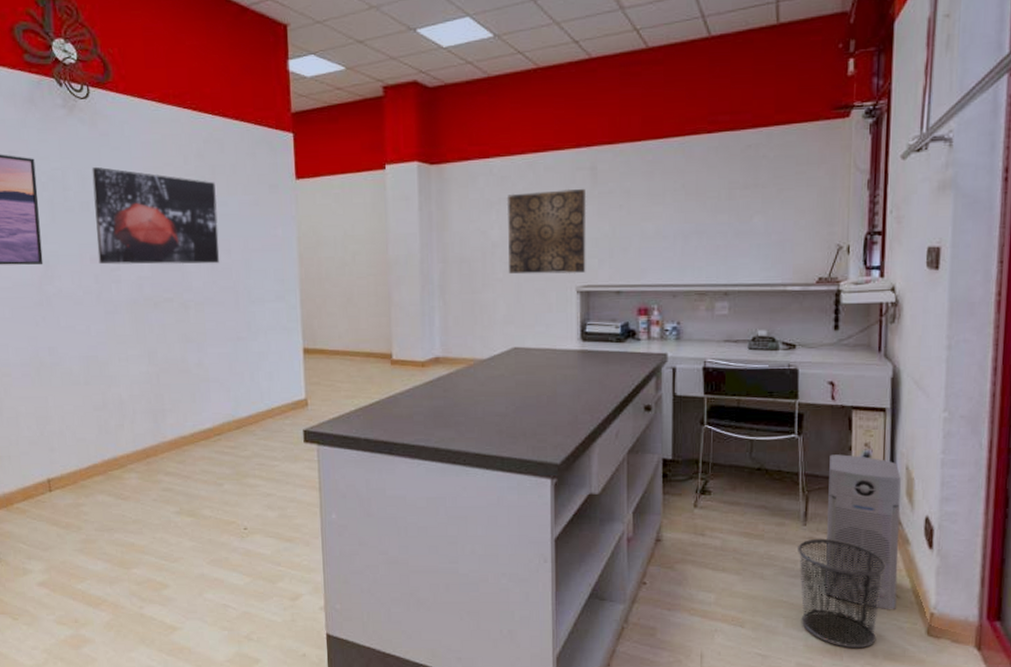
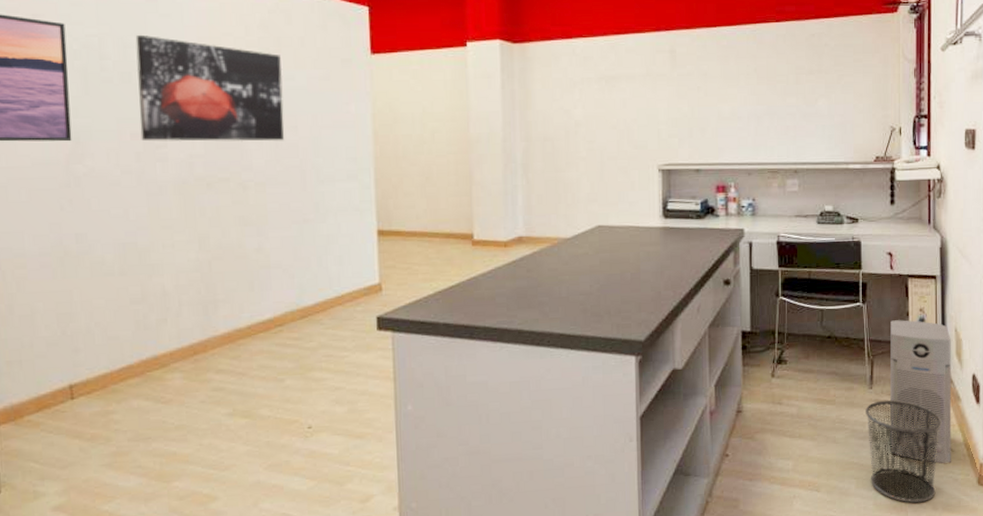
wall art: present [506,188,587,274] -> none [589,70,667,153]

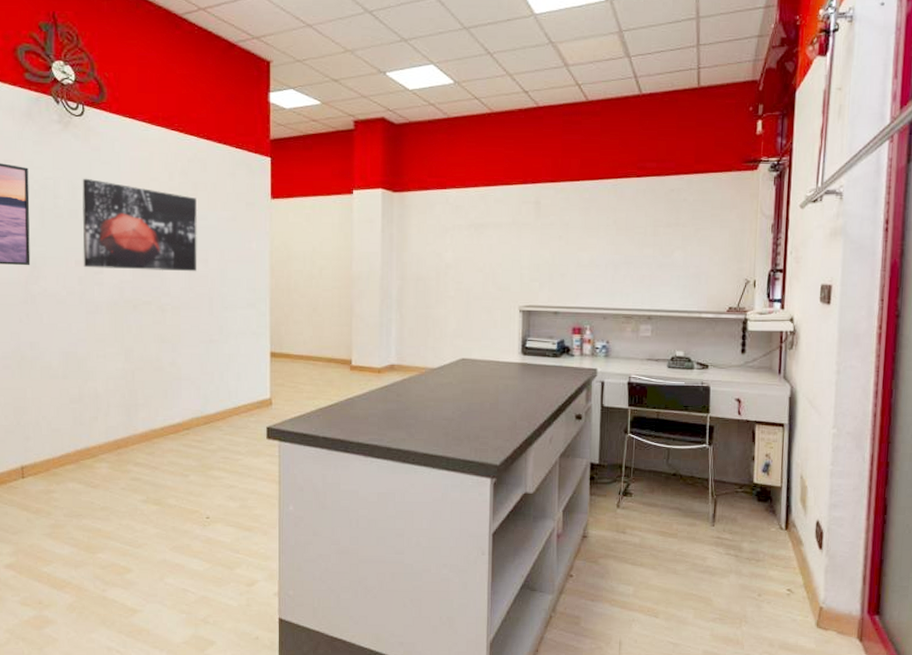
waste bin: present [865,400,942,504] -> none [706,538,783,639]
air purifier: present [890,320,952,464] -> none [730,463,796,604]

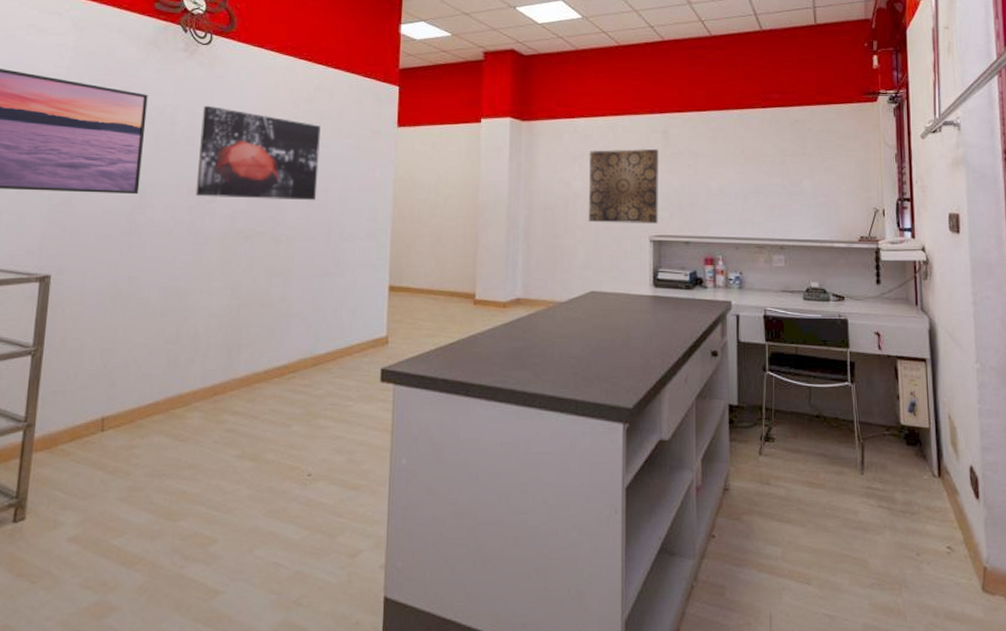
wall art: none [460,219,531,295] -> present [588,148,660,225]

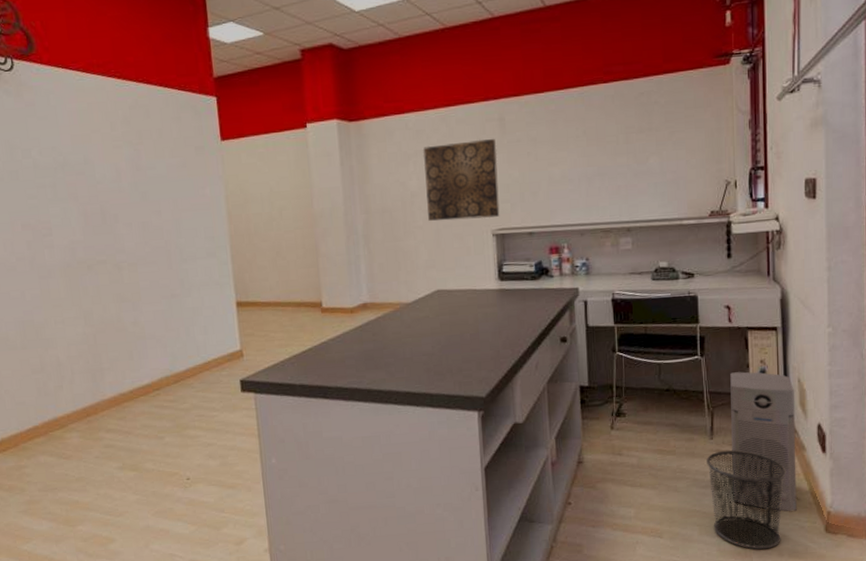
wall art: present [195,105,321,201] -> none [19,136,150,231]
waste bin: none [857,488,939,607] -> present [706,450,786,550]
air purifier: none [880,403,952,565] -> present [730,371,797,512]

